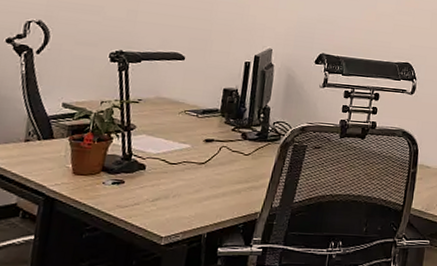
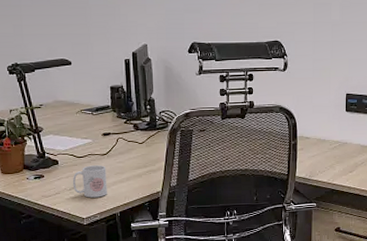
mug: none [157,174,201,213] -> present [72,165,107,198]

